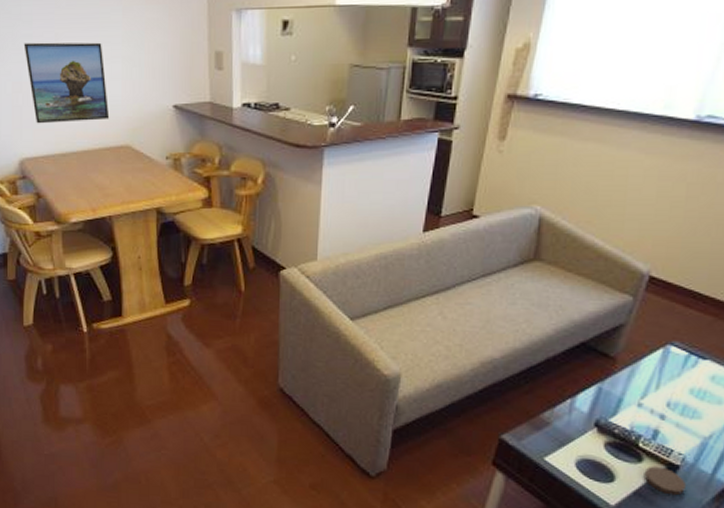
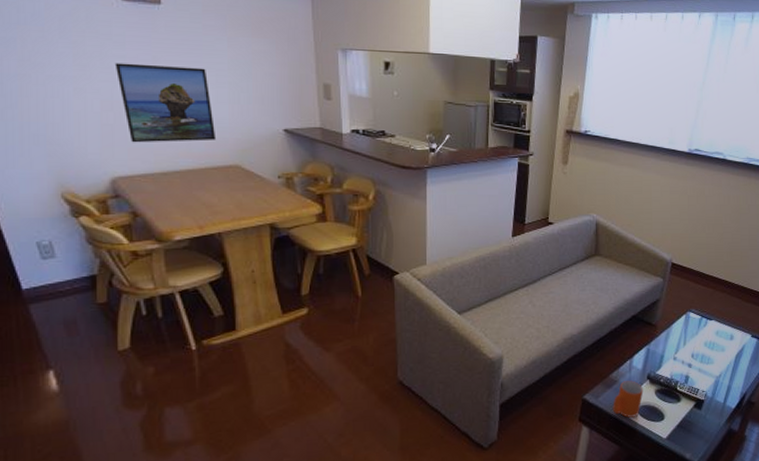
mug: none [540,424,588,472] -> present [613,380,644,418]
coaster: present [643,466,686,496] -> none [682,403,709,423]

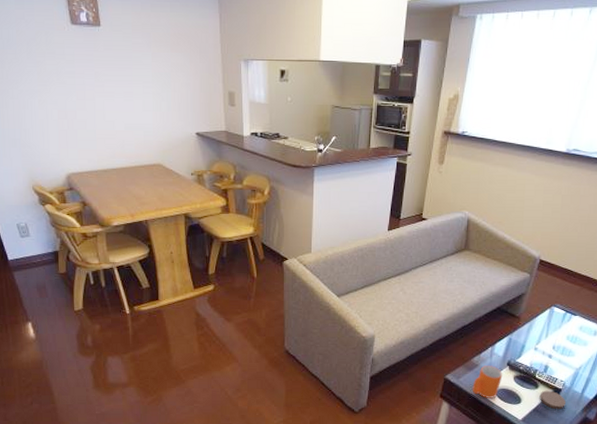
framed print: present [114,62,217,143] -> none [67,78,144,145]
coaster: none [682,403,709,423] -> present [539,390,566,410]

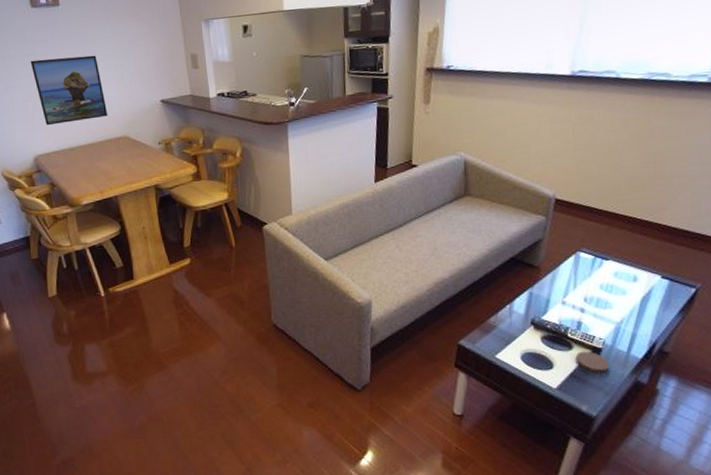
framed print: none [67,78,144,145] -> present [30,55,108,126]
mug: present [472,366,503,398] -> none [492,326,527,365]

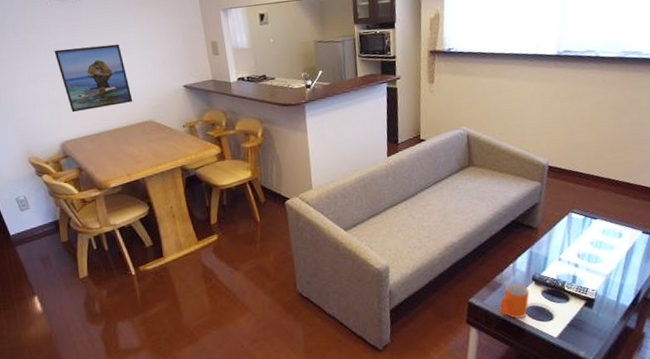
mug: none [492,326,527,365] -> present [499,283,530,319]
coaster: present [575,351,609,374] -> none [572,302,602,322]

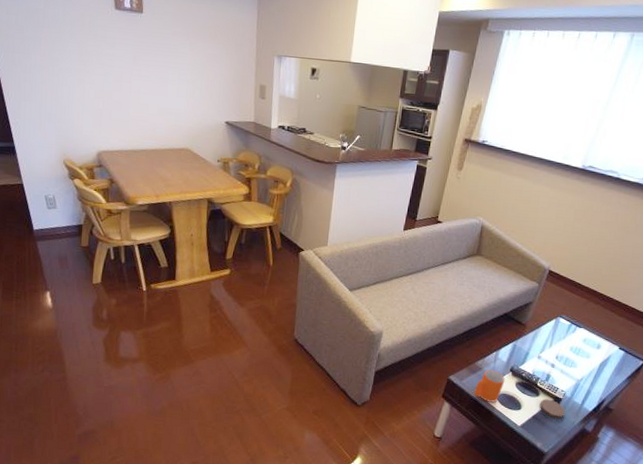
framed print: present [54,44,133,113] -> none [106,60,175,127]
coaster: none [572,302,602,322] -> present [539,399,565,419]

